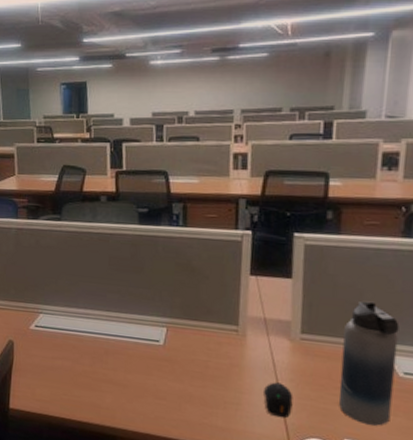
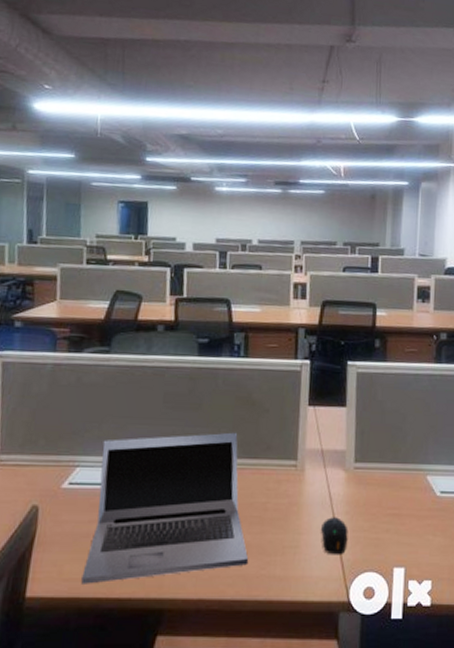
laptop: none [50,293,191,413] -> present [81,432,249,584]
water bottle: present [338,301,400,426] -> none [388,425,435,549]

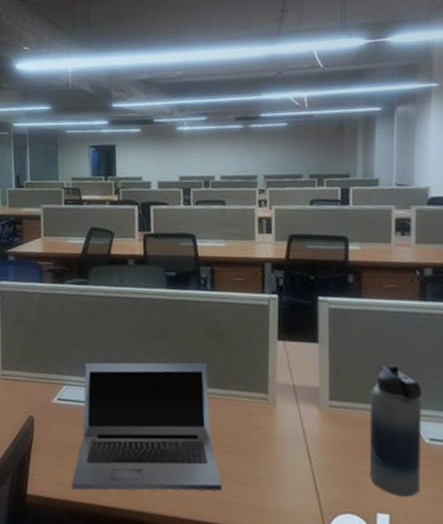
computer mouse: present [321,517,348,555] -> none [295,453,325,493]
water bottle: none [388,425,435,549] -> present [369,365,422,497]

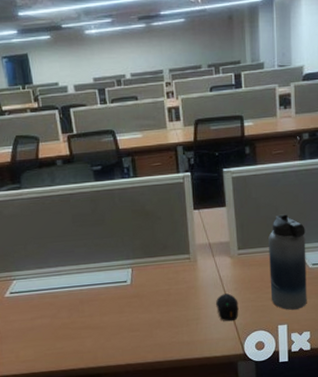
laptop: present [72,362,223,491] -> none [30,238,161,363]
computer mouse: none [295,453,325,493] -> present [216,293,239,322]

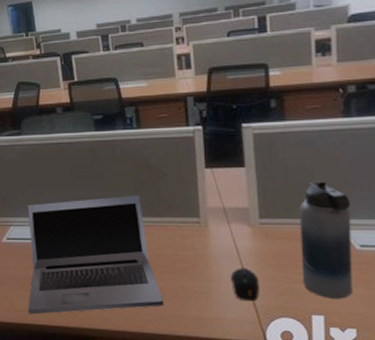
laptop: none [30,238,161,363] -> present [27,195,164,315]

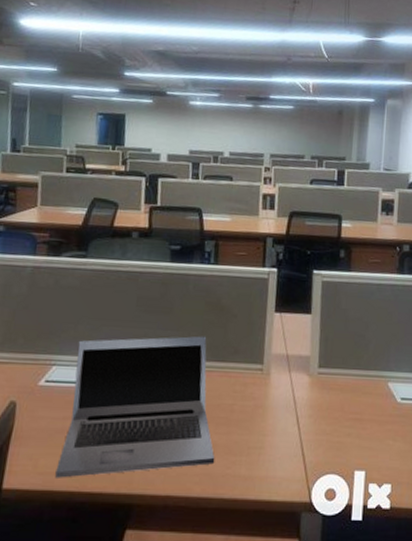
computer mouse: present [231,268,260,302] -> none [285,420,311,457]
water bottle: present [300,181,353,299] -> none [349,333,397,453]

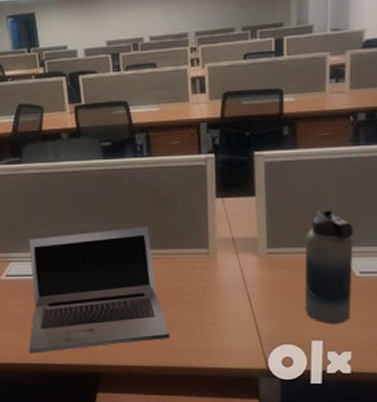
water bottle: none [349,333,397,453] -> present [304,209,354,324]

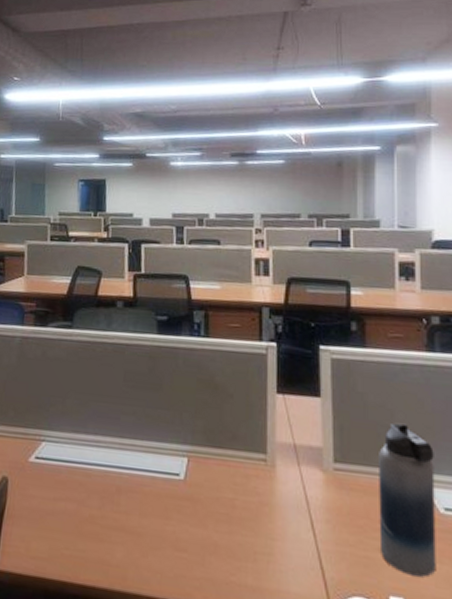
laptop: present [28,226,170,354] -> none [47,415,217,569]

